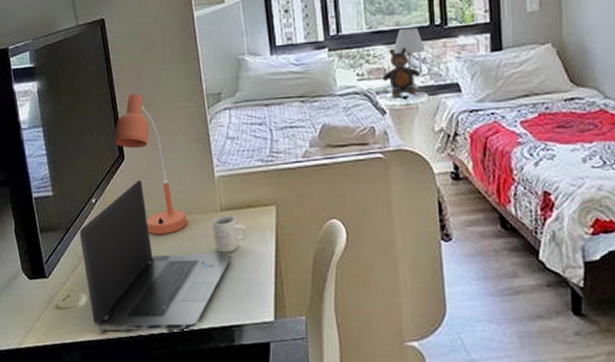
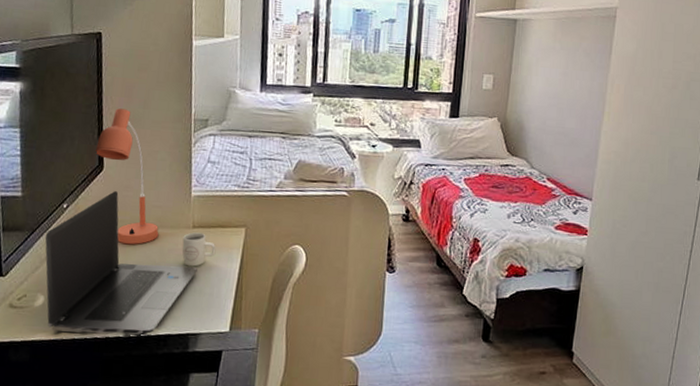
teddy bear: present [382,47,420,97] -> none [356,102,390,145]
table lamp: present [393,27,426,91] -> none [369,86,397,142]

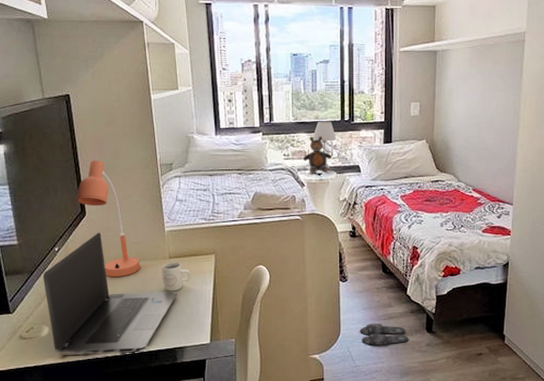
teddy bear: none [356,102,390,145] -> present [303,136,332,174]
table lamp: none [369,86,397,142] -> present [312,121,337,169]
slippers: none [404,324,461,353] -> present [360,323,409,347]

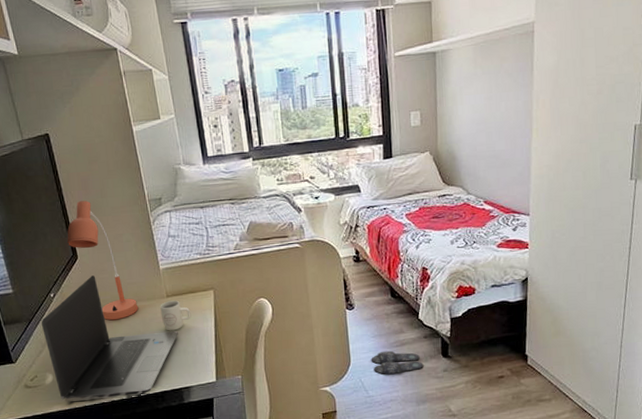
teddy bear: present [303,136,332,174] -> none [297,156,328,198]
table lamp: present [312,121,337,169] -> none [306,139,333,192]

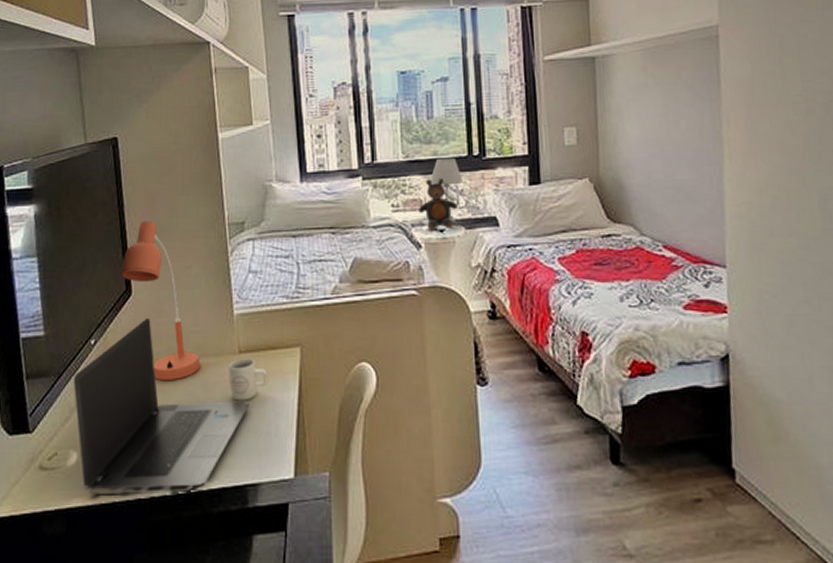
teddy bear: none [297,156,328,198] -> present [417,178,458,230]
table lamp: none [306,139,333,192] -> present [430,157,464,224]
slippers: present [371,350,424,375] -> none [510,449,585,486]

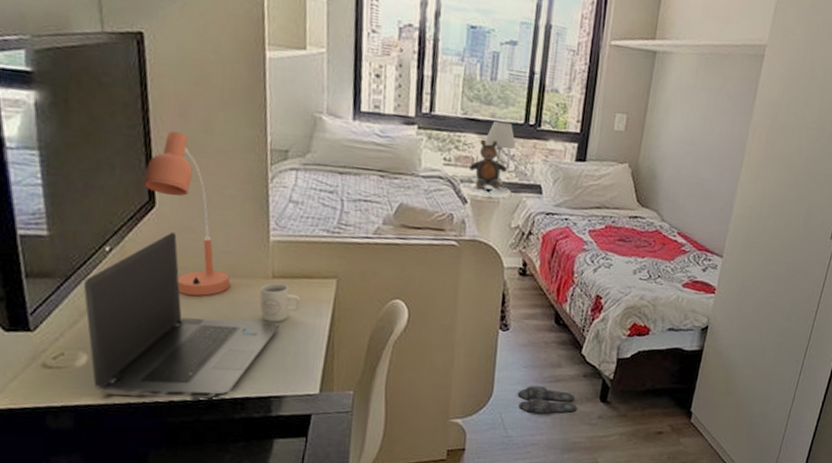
slippers: none [510,449,585,486] -> present [517,385,577,415]

